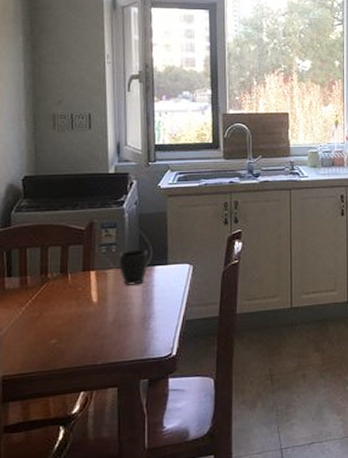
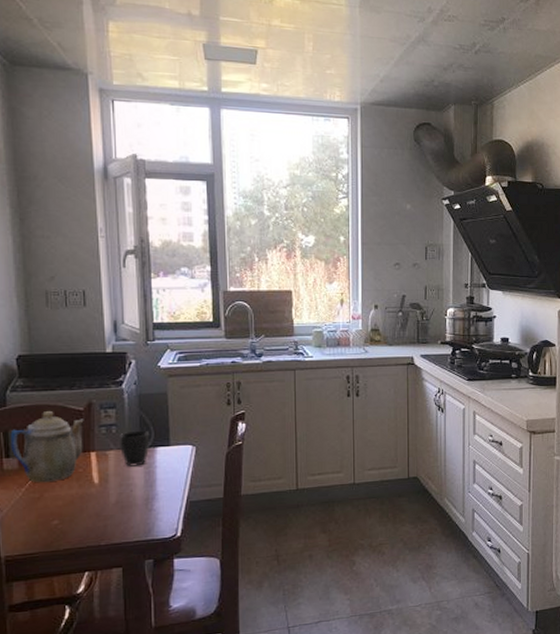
teapot: none [13,231,85,302] -> present [10,411,84,483]

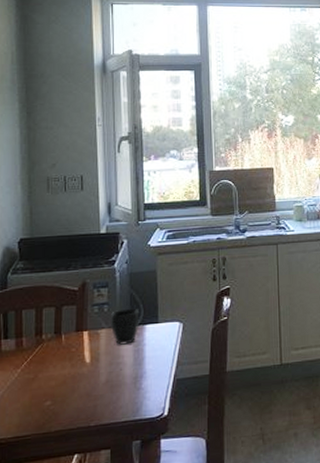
teapot: present [10,411,84,483] -> none [9,292,78,364]

